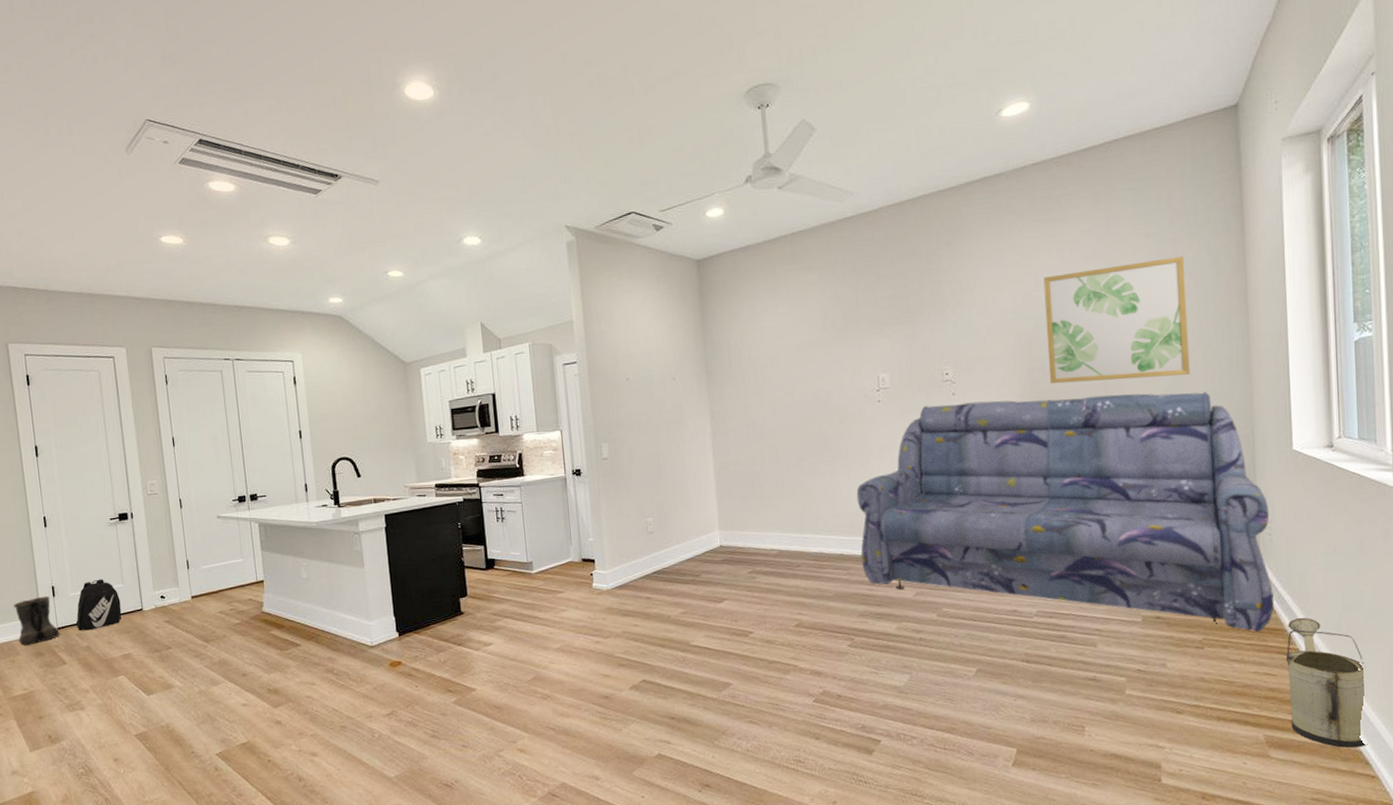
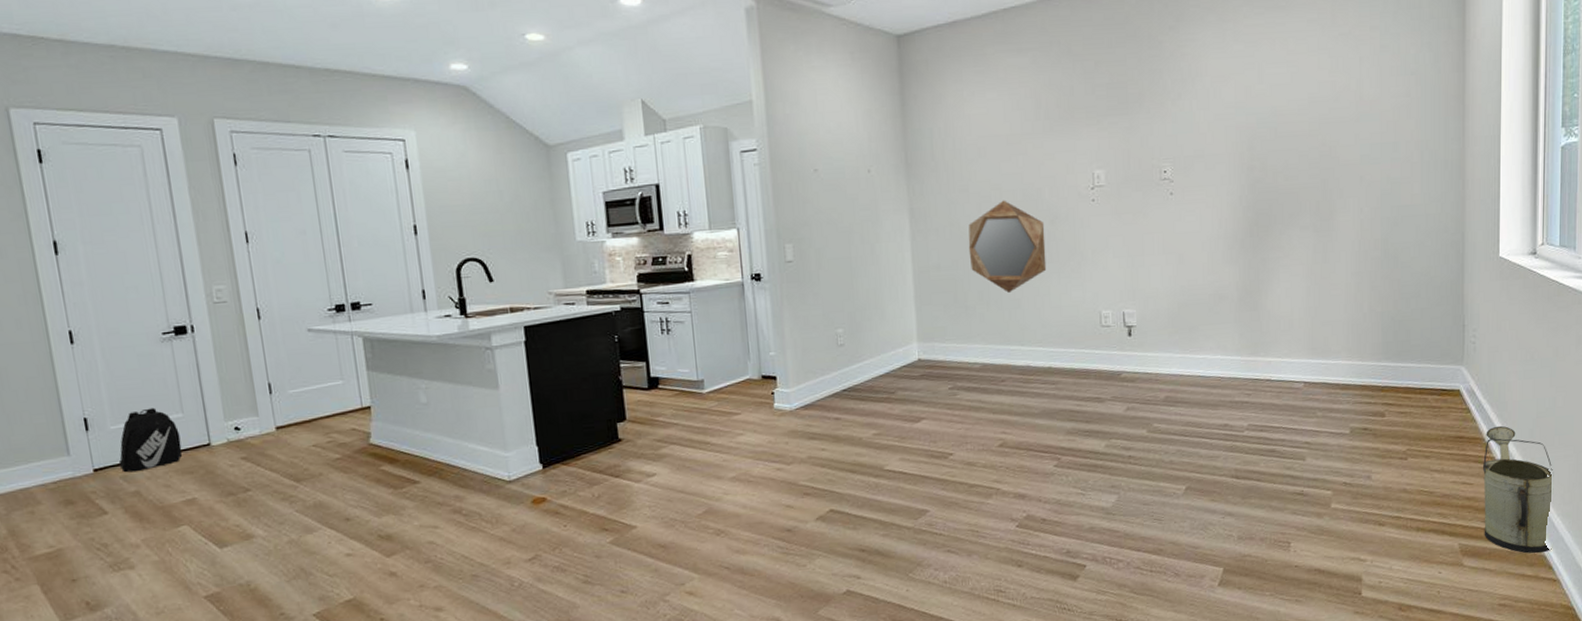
boots: present [14,596,61,646] -> none [30,430,99,493]
home mirror: none [763,402,837,487] -> present [968,200,1047,294]
sofa: present [856,392,1274,633] -> none [1067,196,1475,442]
wall art: present [1043,255,1190,384] -> none [1267,51,1407,185]

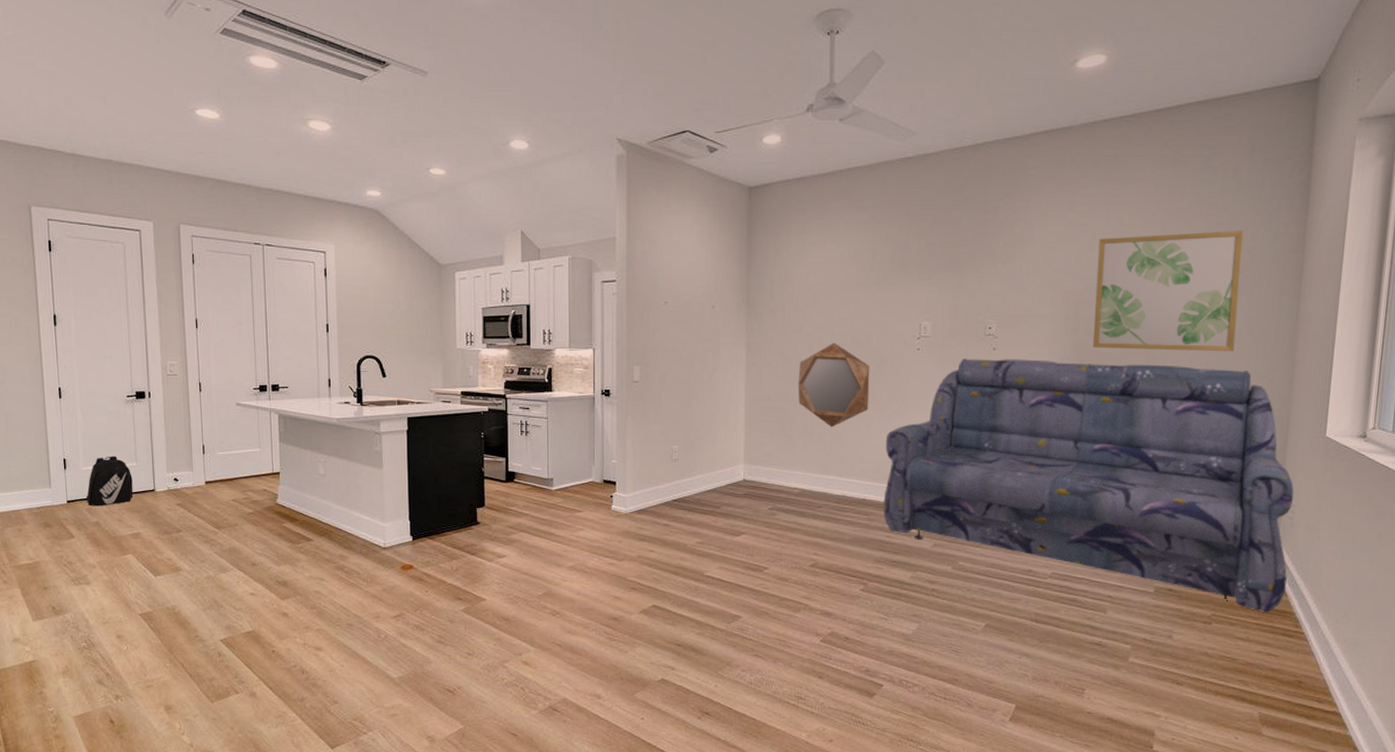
sofa: none [1067,196,1475,442] -> present [883,359,1294,613]
wall art: none [1267,51,1407,185] -> present [1092,230,1243,352]
watering can: present [1482,425,1554,554] -> none [1286,602,1367,733]

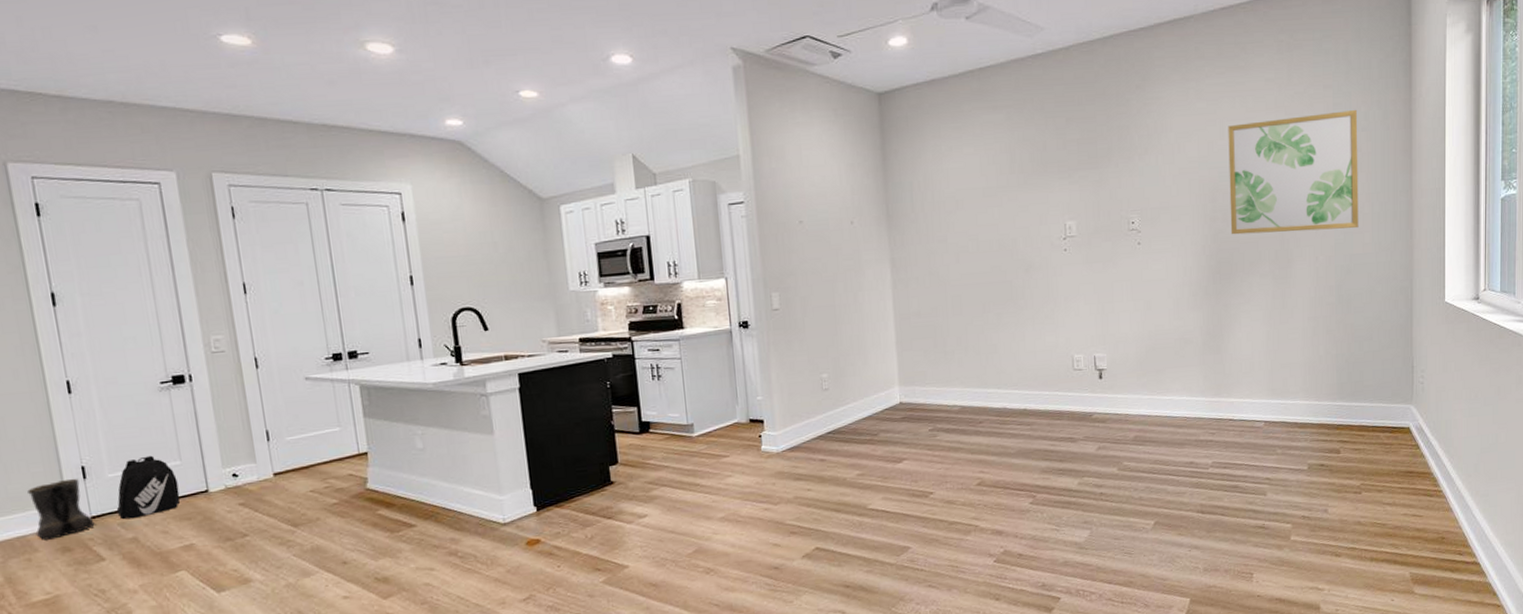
boots: none [24,467,70,516] -> present [27,478,97,540]
home mirror: present [797,342,870,428] -> none [947,250,1022,339]
sofa: present [883,359,1294,613] -> none [1041,245,1423,477]

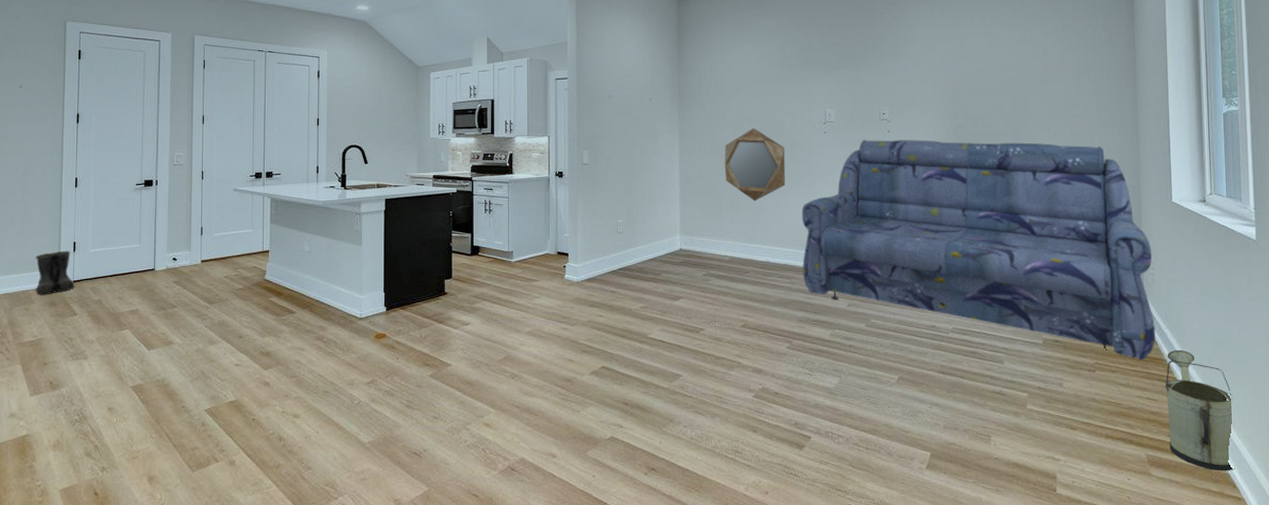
backpack: present [116,455,181,520] -> none [91,238,135,285]
home mirror: none [947,250,1022,339] -> present [724,128,786,202]
sofa: none [1041,245,1423,477] -> present [801,140,1155,360]
wall art: present [1228,109,1359,235] -> none [968,30,1088,131]
watering can: none [1431,460,1497,581] -> present [1165,349,1235,472]

